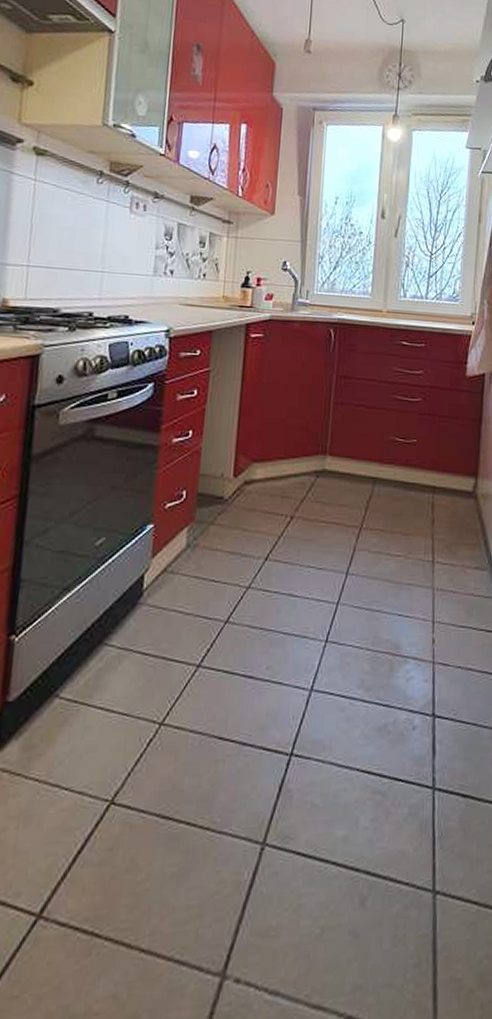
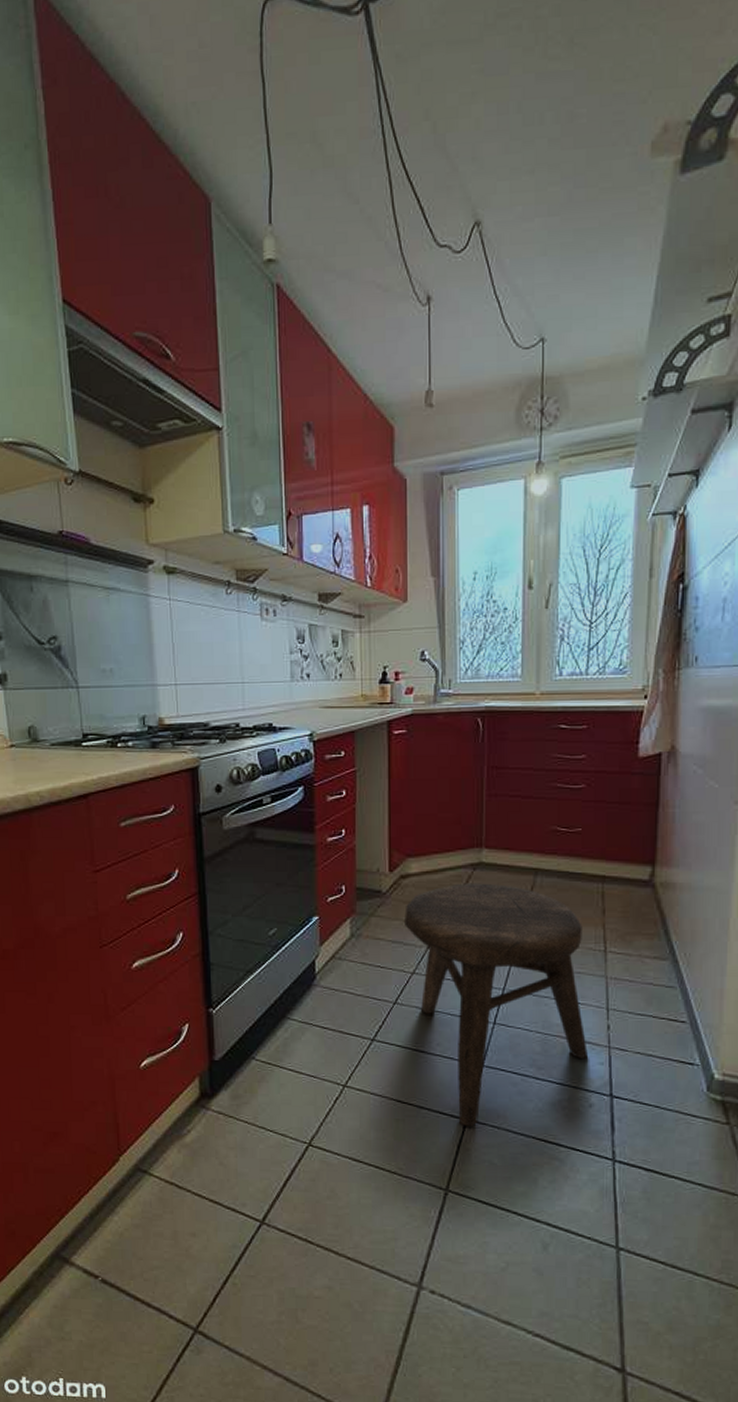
stool: none [244,490,414,764] -> present [404,883,588,1127]

